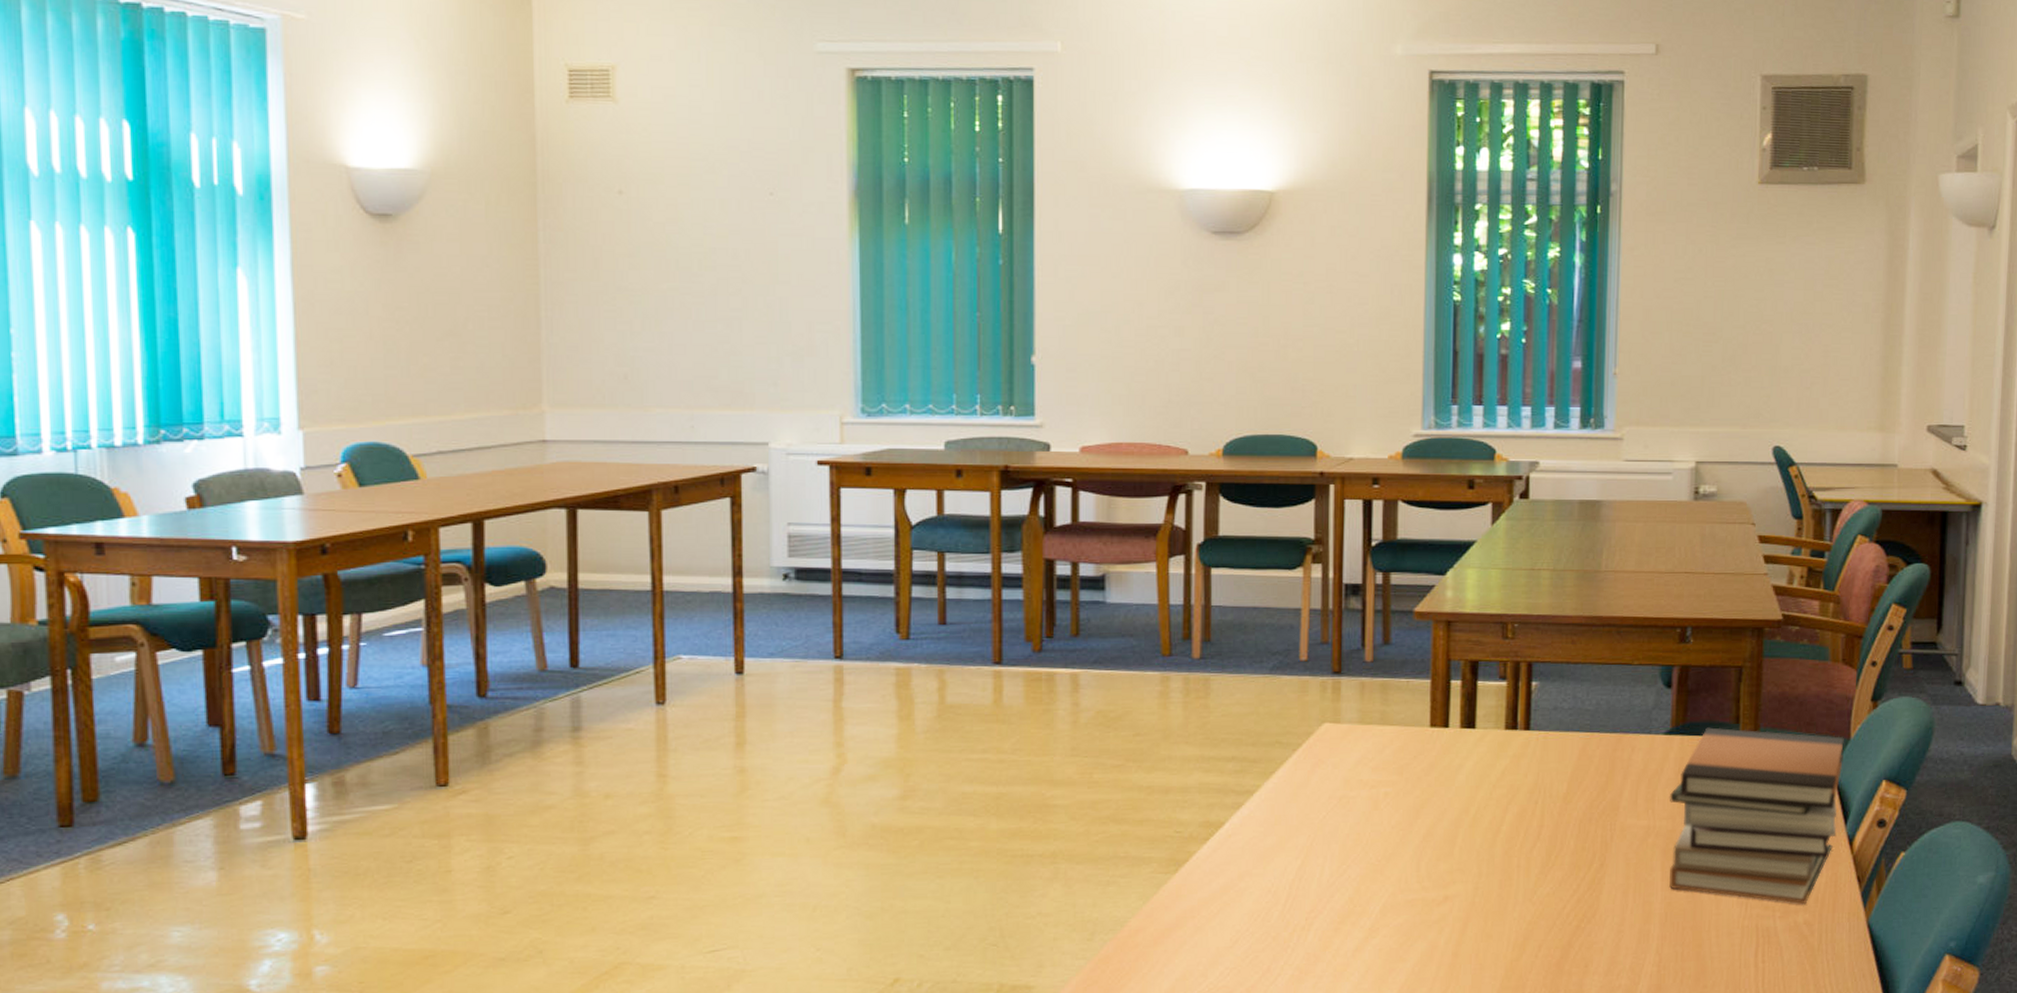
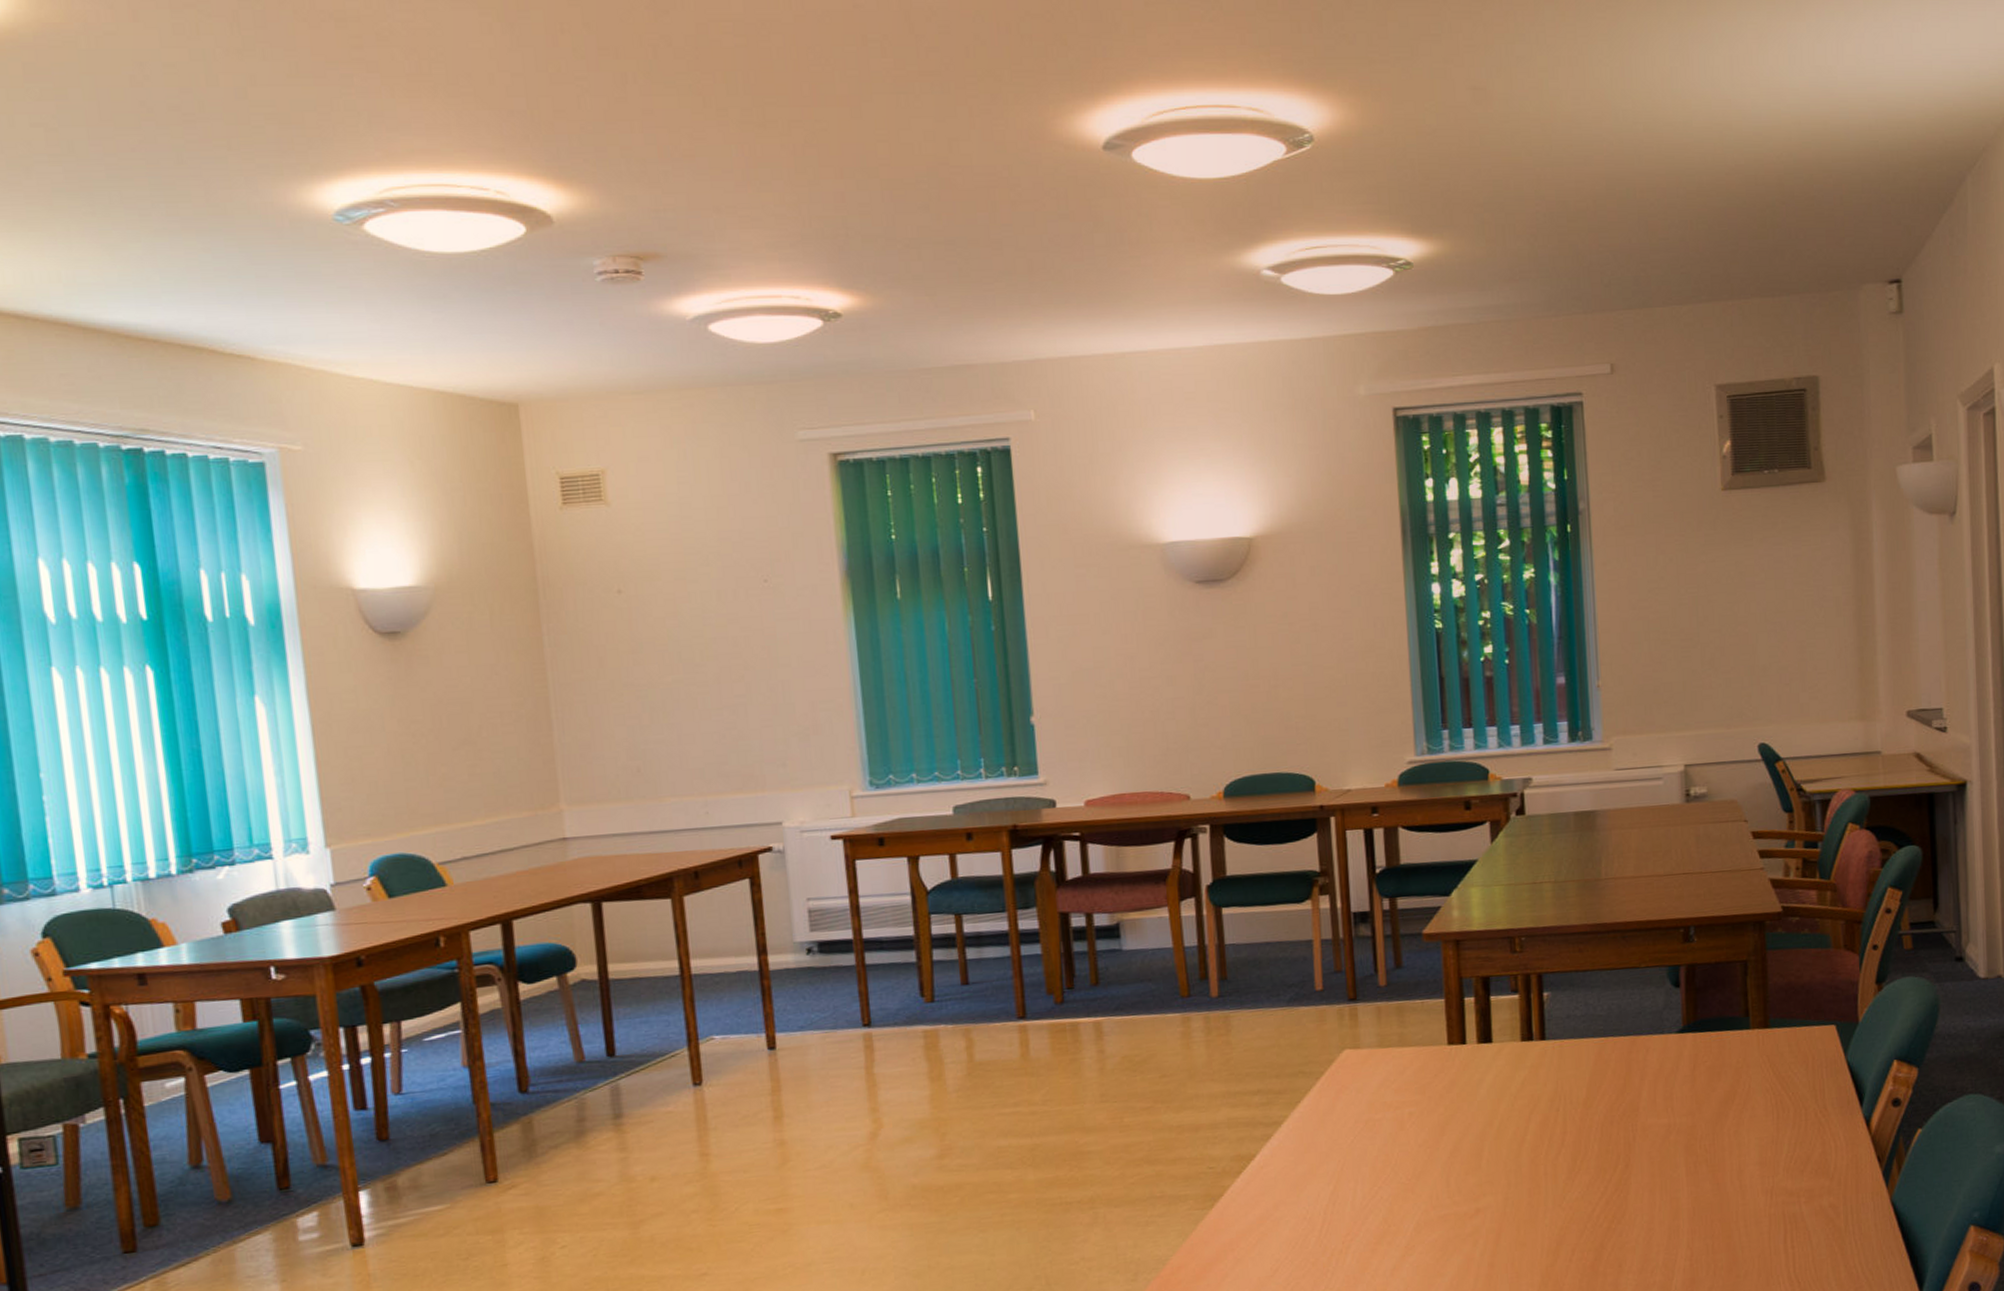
book stack: present [1668,727,1844,905] -> none [1686,1020,1854,1188]

